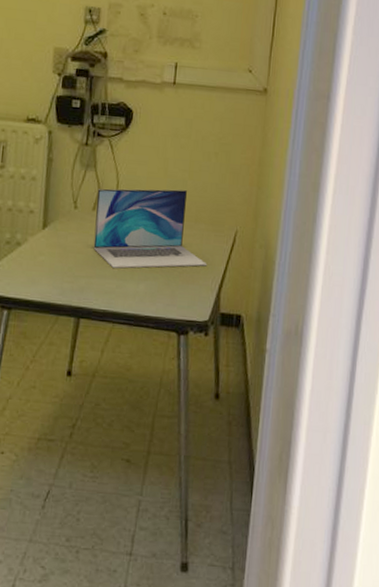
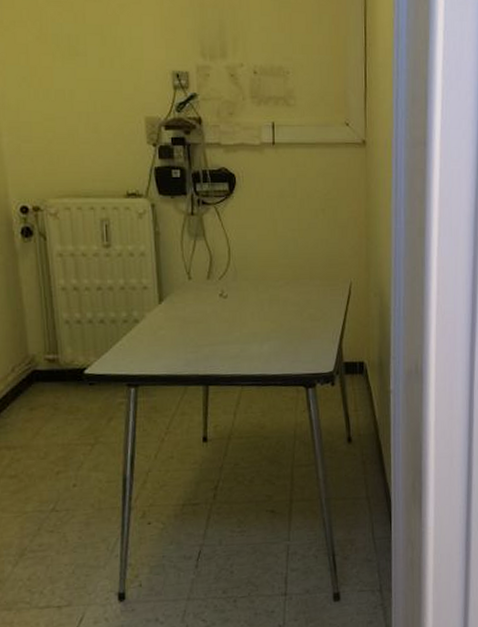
laptop: present [93,188,208,269] -> none [209,249,327,333]

